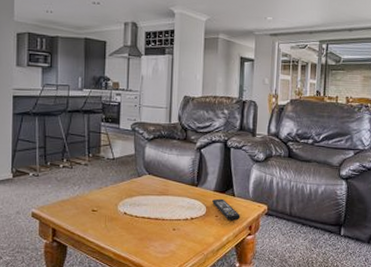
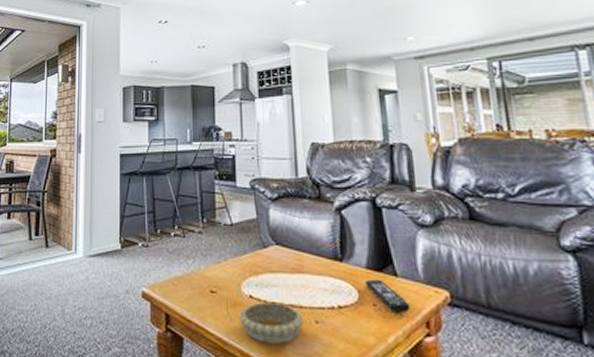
decorative bowl: none [115,217,165,246] -> present [239,301,304,344]

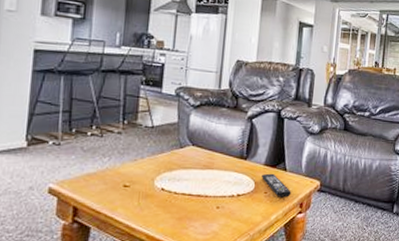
decorative bowl: present [239,301,304,344] -> none [149,193,208,227]

